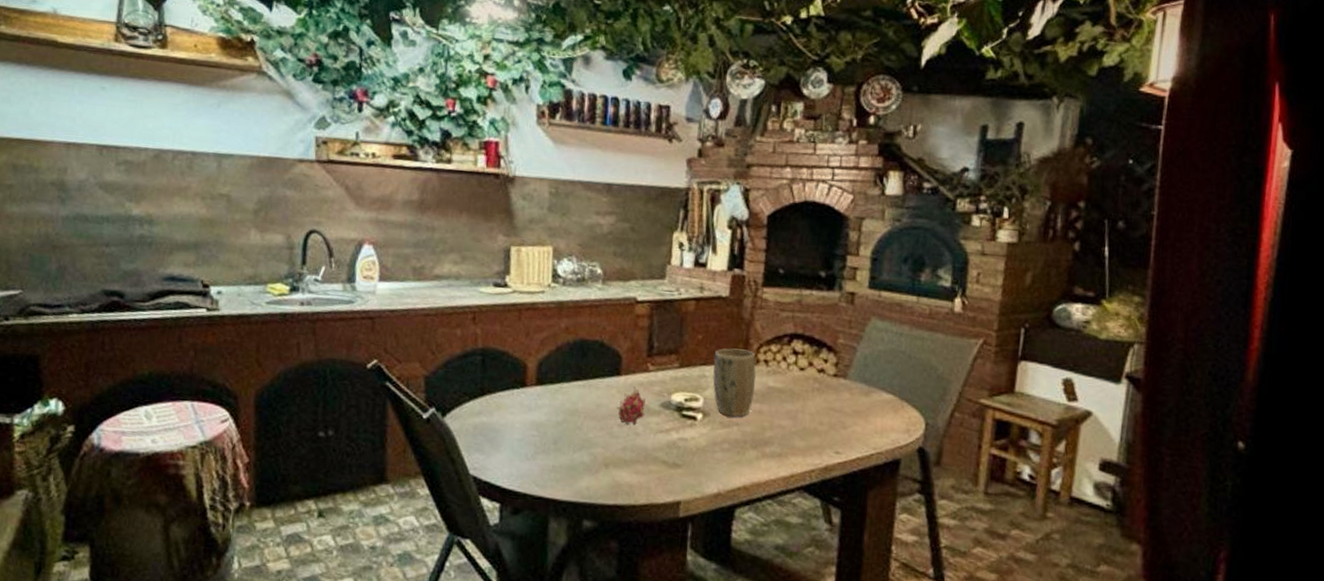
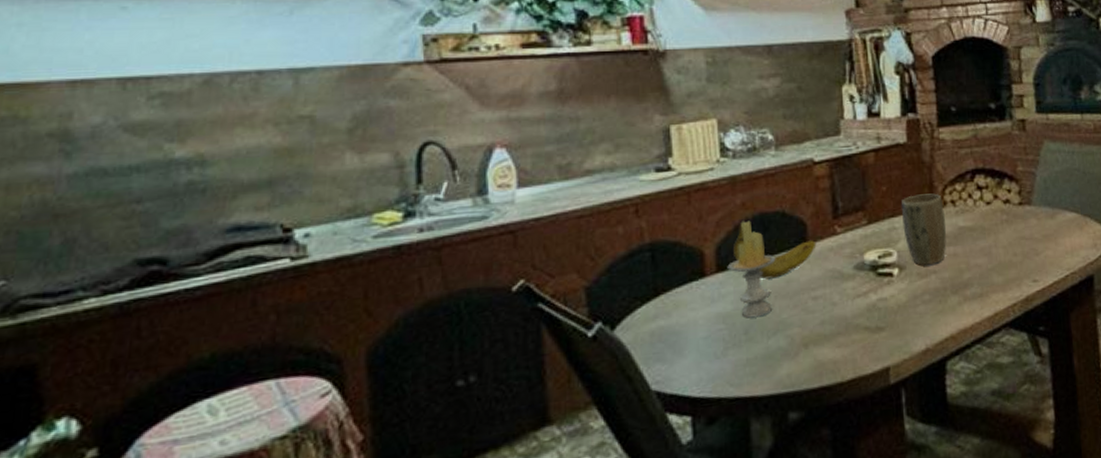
candle: none [545,344,590,432] -> present [727,220,776,318]
banana: none [552,342,629,401] -> present [732,219,817,280]
fruit: present [617,386,646,425] -> none [808,253,840,296]

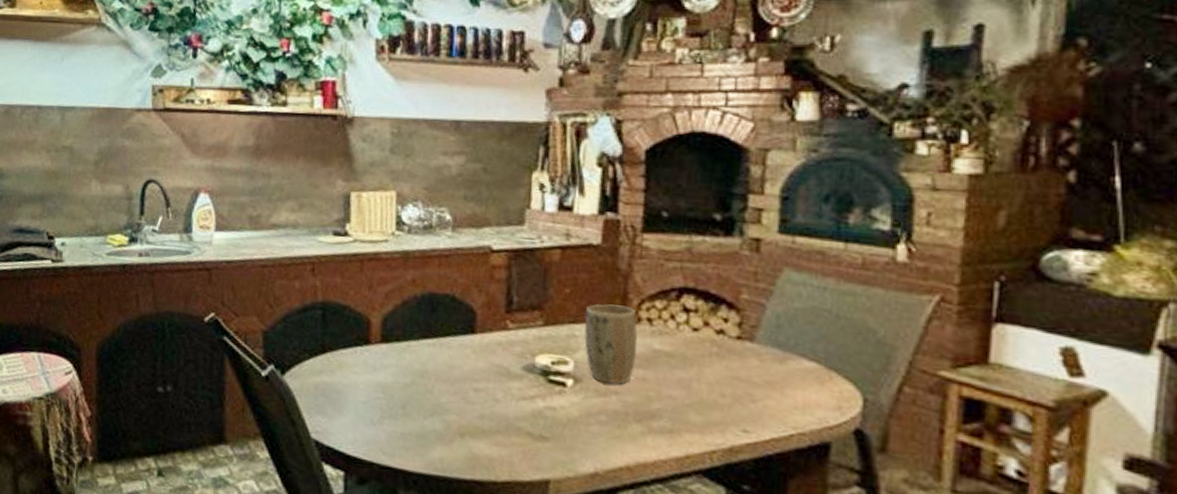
candle: present [727,220,776,318] -> none [391,298,441,396]
banana: present [732,219,817,280] -> none [398,296,485,361]

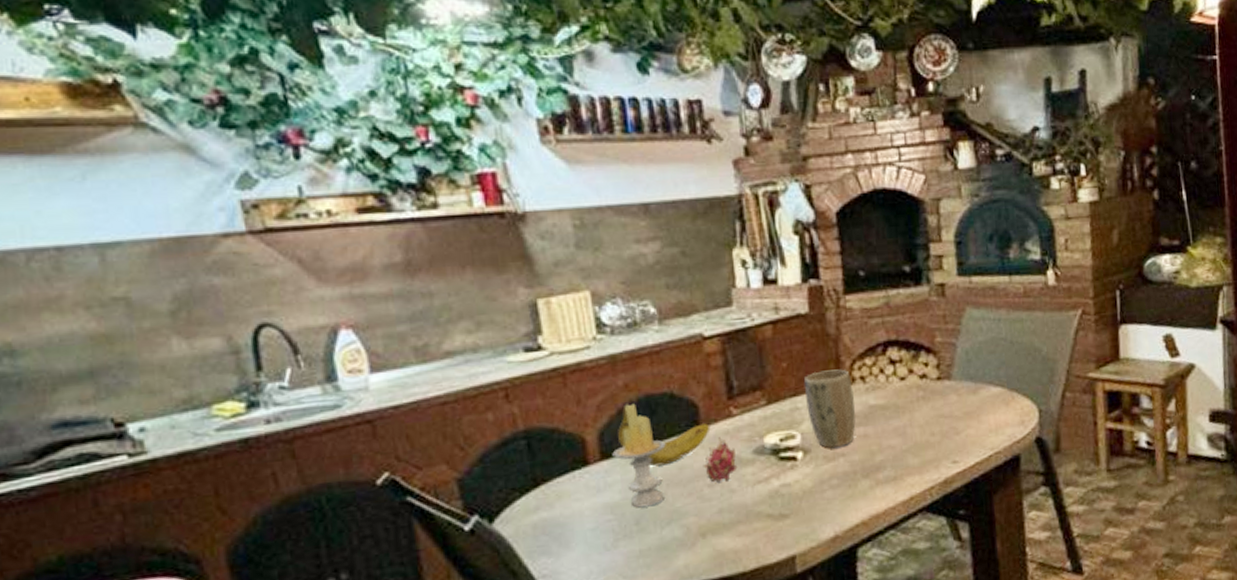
candle: none [391,298,441,396] -> present [612,403,666,508]
banana: none [398,296,485,361] -> present [617,402,711,467]
fruit: none [472,346,505,390] -> present [703,437,738,483]

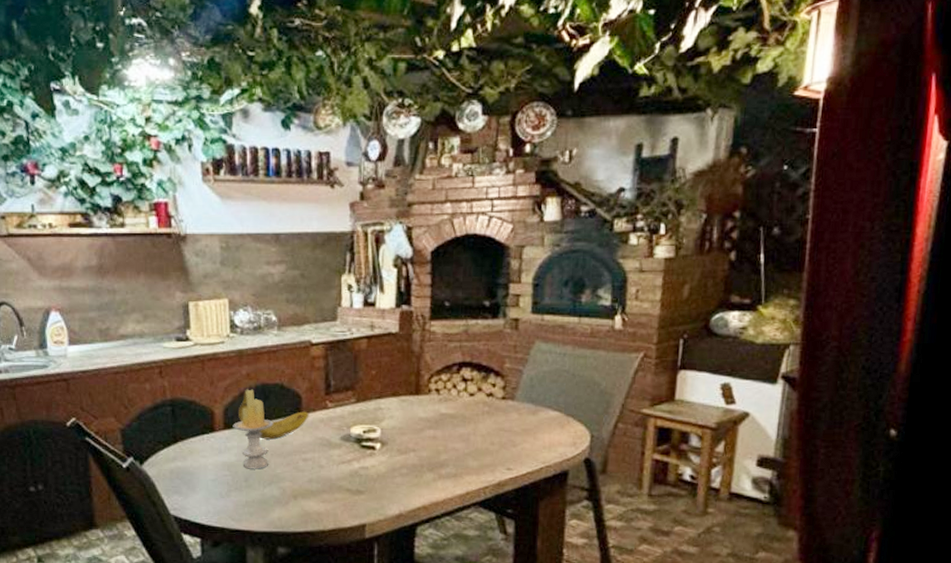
fruit: present [703,437,738,483] -> none [300,423,327,458]
plant pot: present [803,369,856,448] -> none [387,380,428,443]

